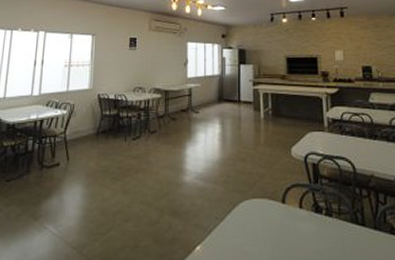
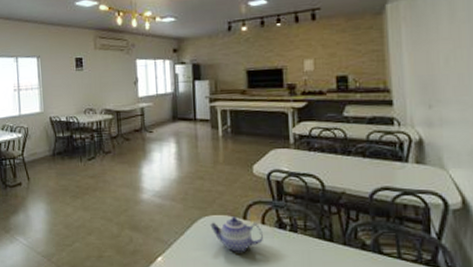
teapot: none [250,200,301,240] -> present [210,217,263,253]

